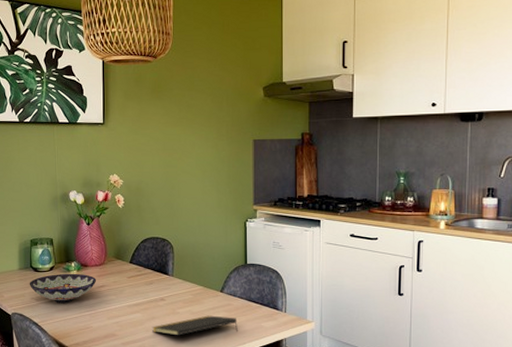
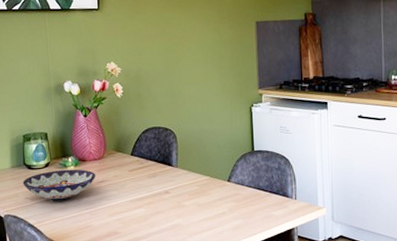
notepad: present [151,315,238,336] -> none [156,206,247,230]

